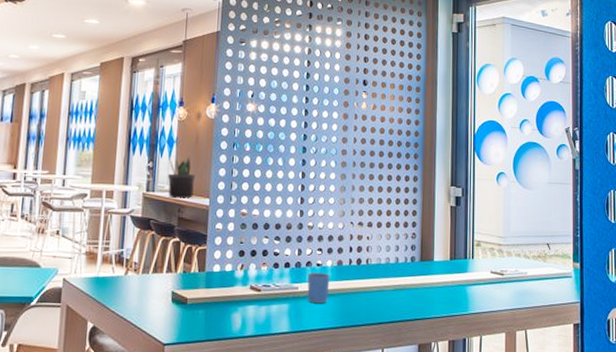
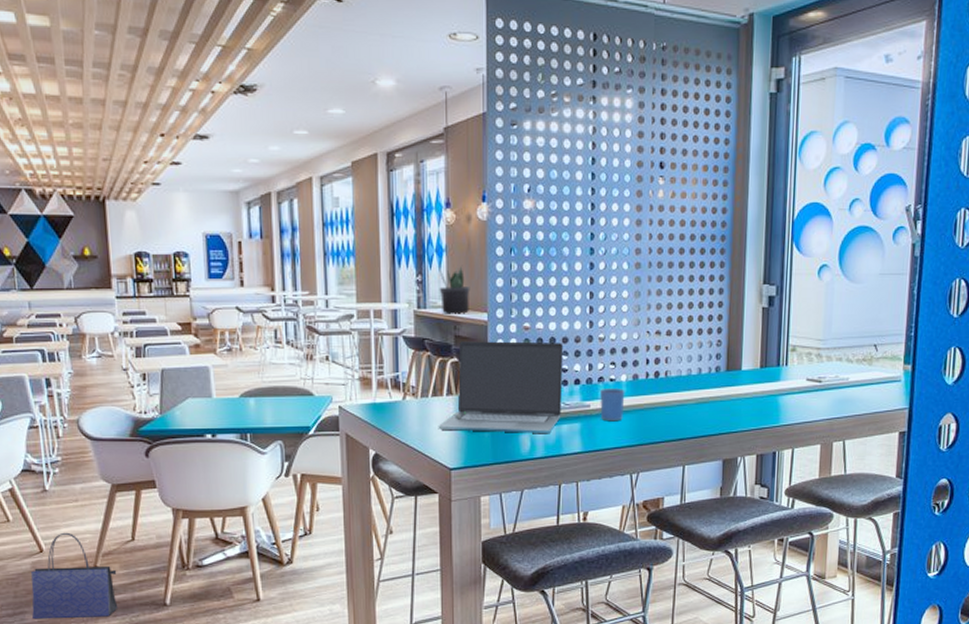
laptop: none [155,223,276,314] -> present [438,341,564,434]

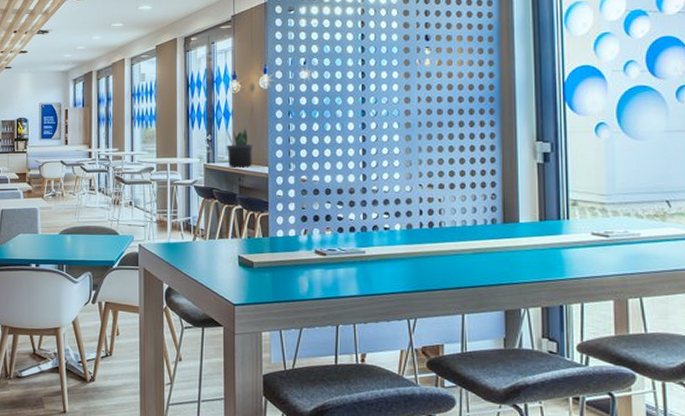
laptop: present [438,341,564,434] -> none [223,191,339,277]
mug: present [600,389,625,422] -> none [375,236,400,268]

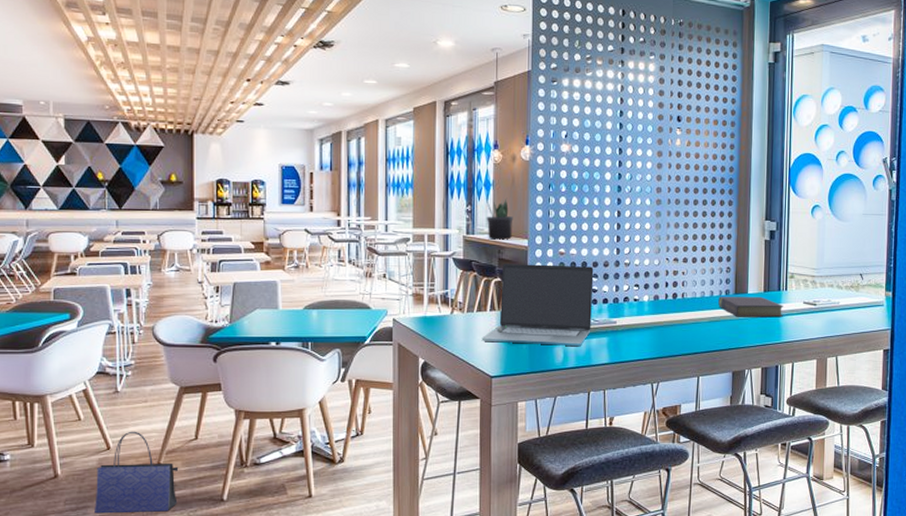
laptop: none [223,191,339,277] -> present [481,264,594,347]
book: none [483,225,566,250] -> present [718,296,783,318]

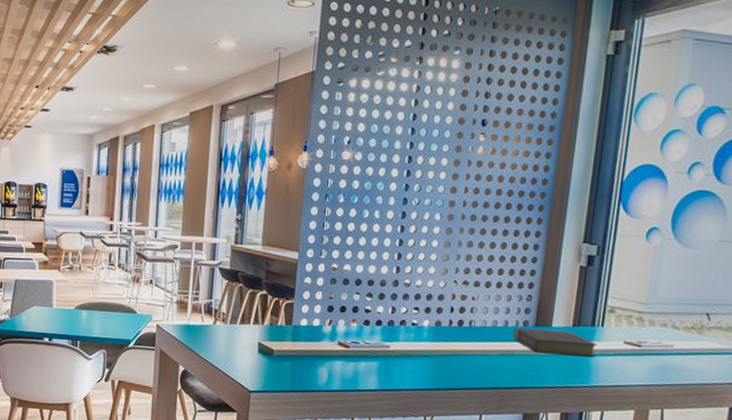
laptop: present [481,264,594,347] -> none [242,276,369,369]
planter: present [485,198,513,240] -> none [256,207,285,252]

